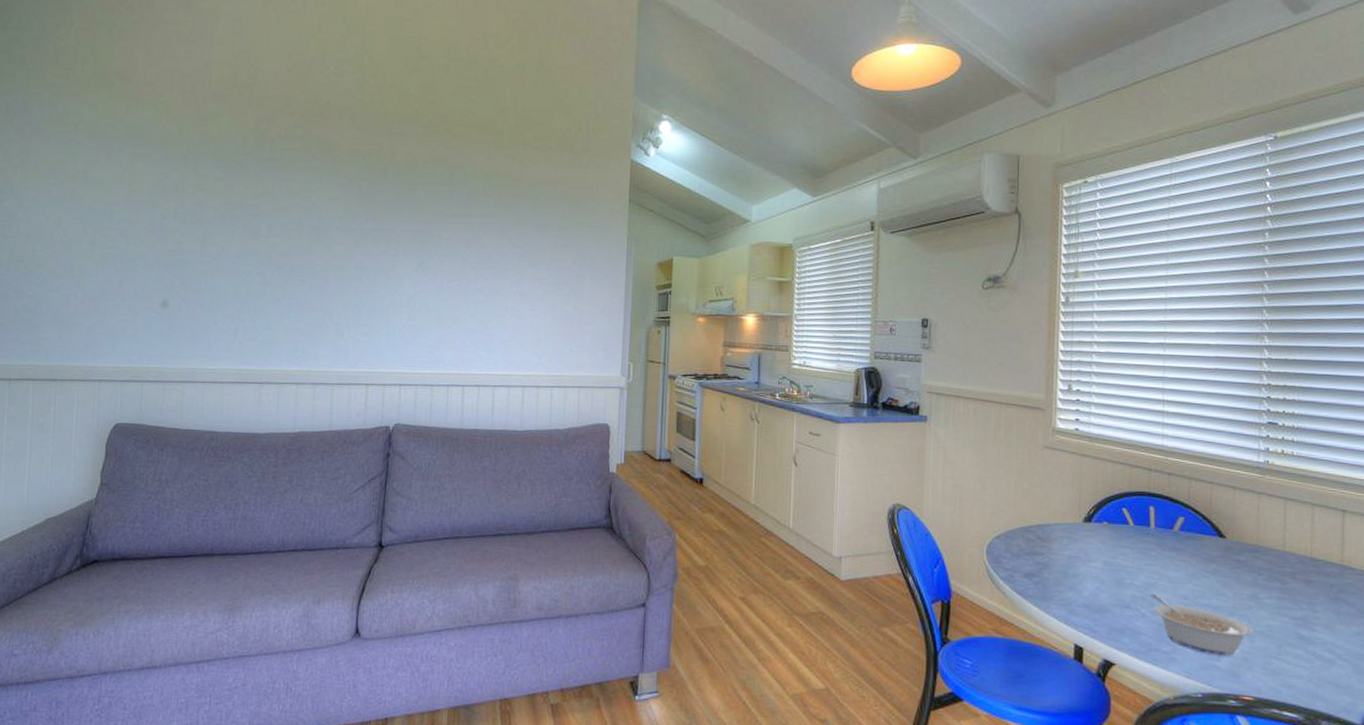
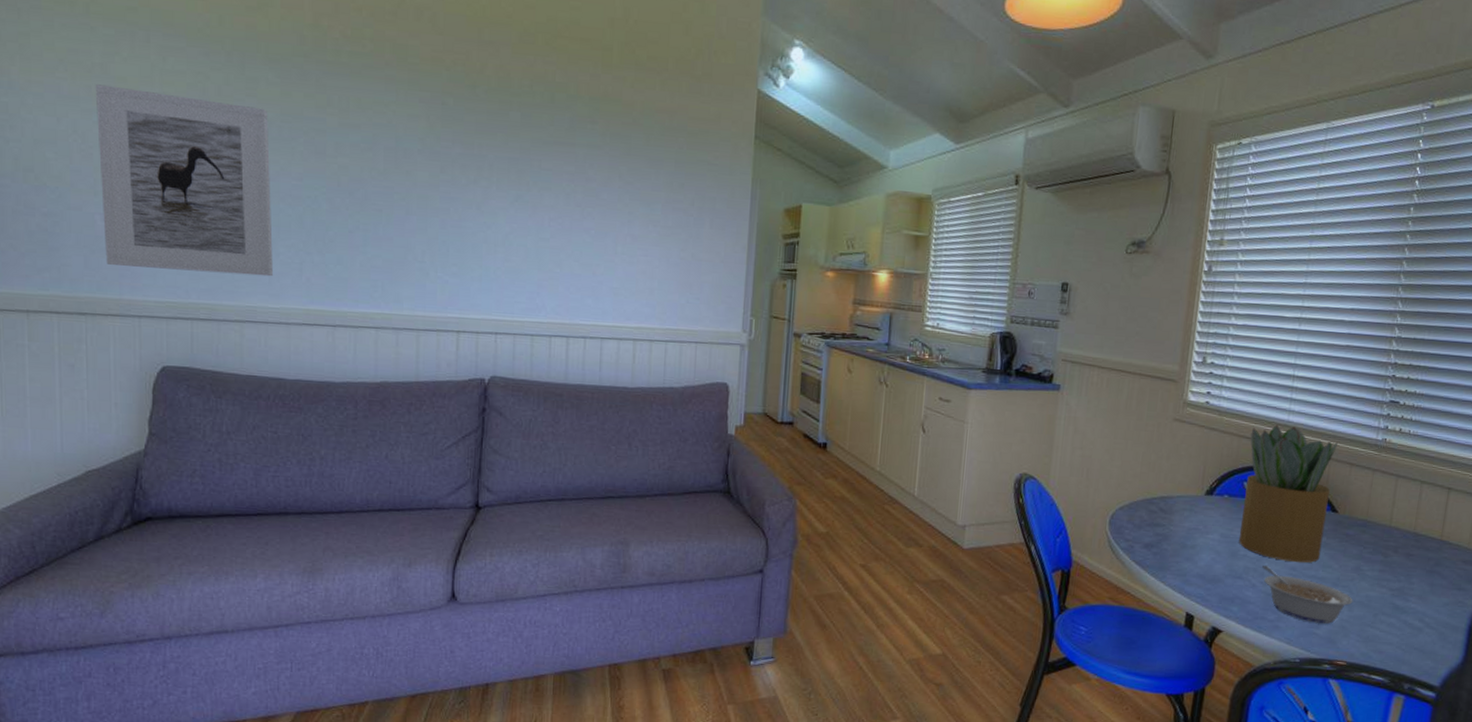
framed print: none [75,187,214,342] -> present [95,84,273,277]
potted plant: none [1124,449,1217,591] -> present [1239,424,1338,563]

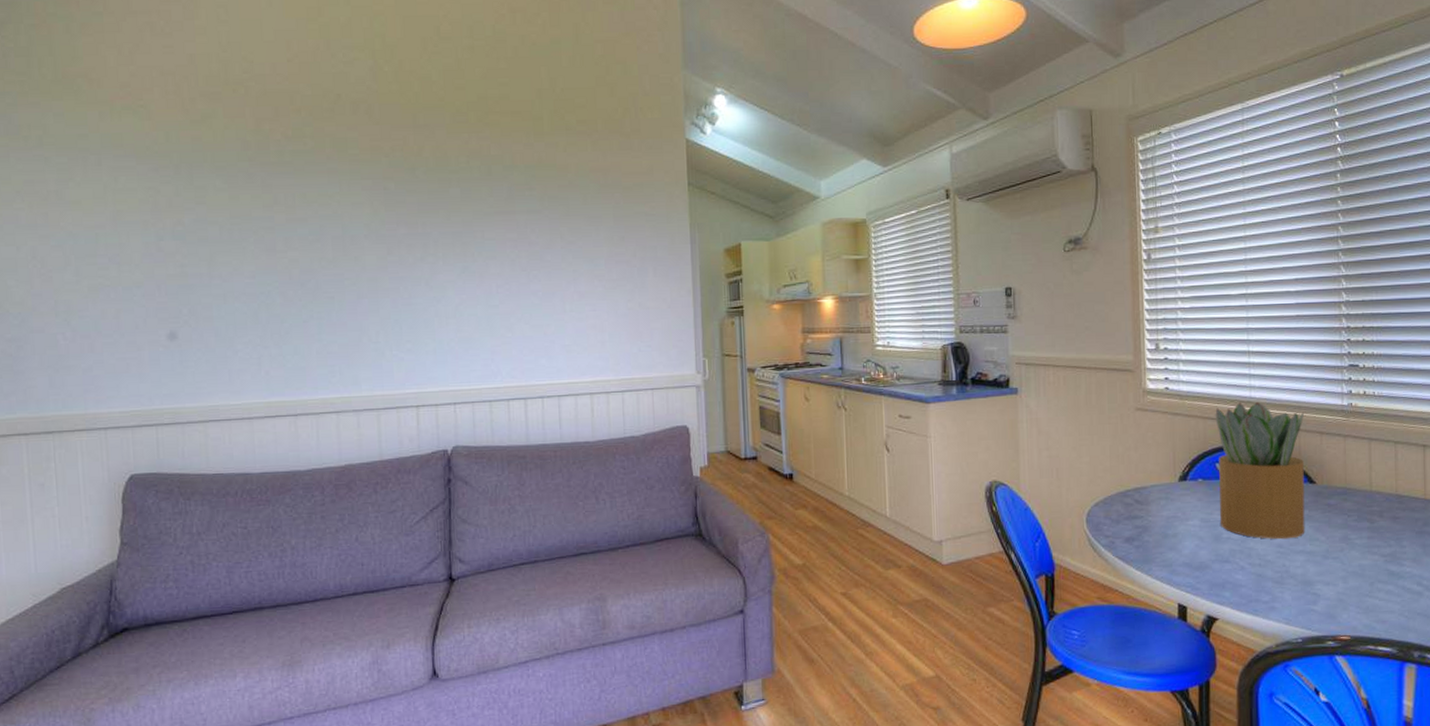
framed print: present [95,84,273,277] -> none [51,210,233,381]
legume: present [1262,565,1353,624] -> none [1248,545,1346,599]

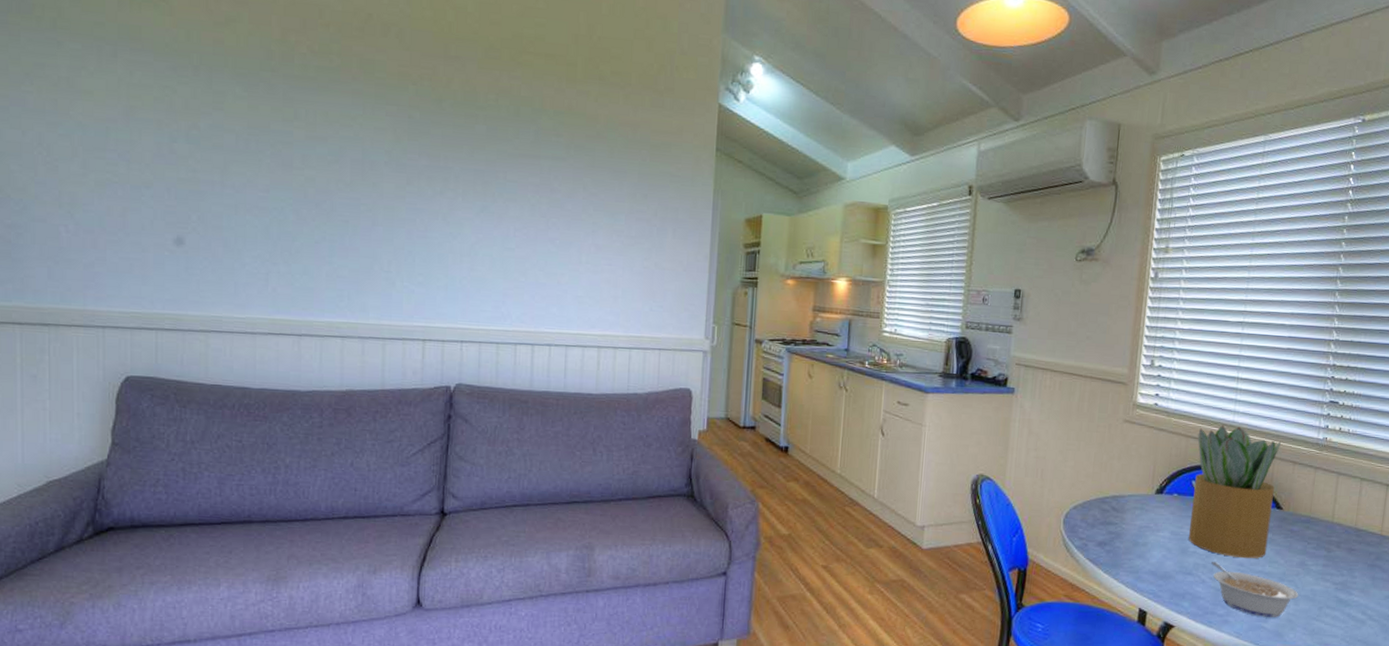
legume: none [1248,545,1346,599] -> present [1211,561,1299,617]

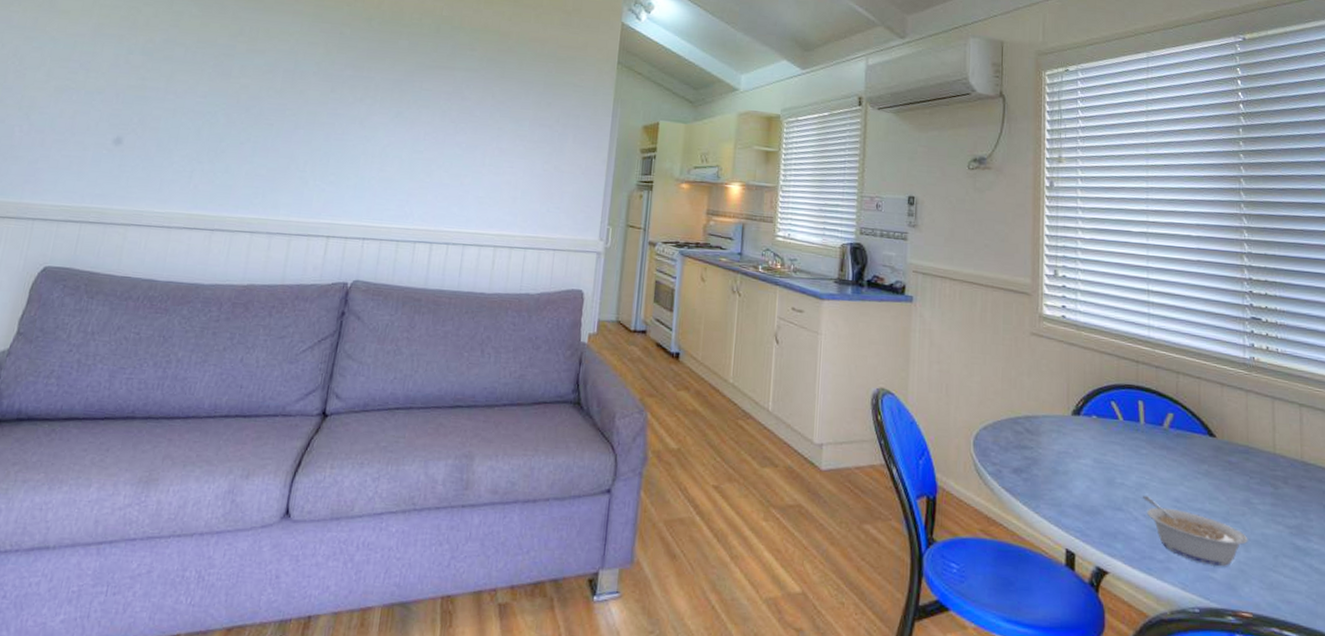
potted plant: present [1189,425,1281,559] -> none [1112,340,1204,494]

